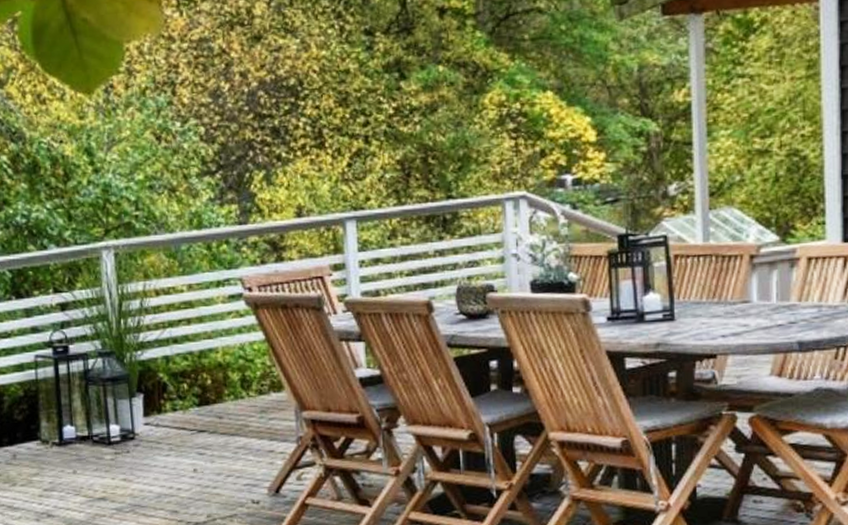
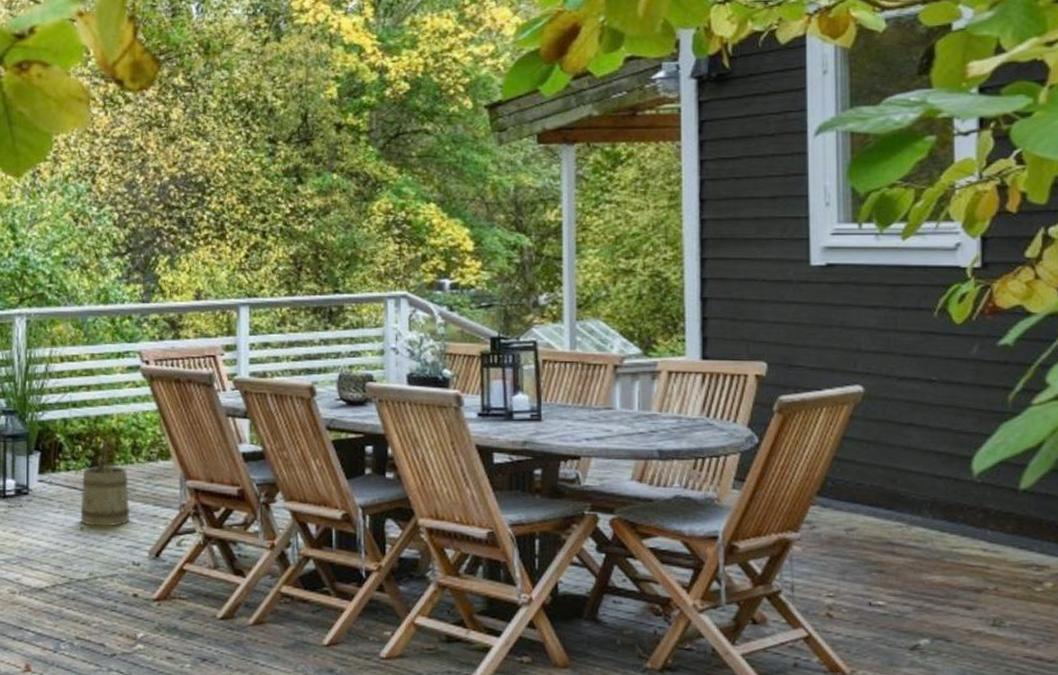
bucket: none [191,377,245,467] -> present [80,442,130,527]

